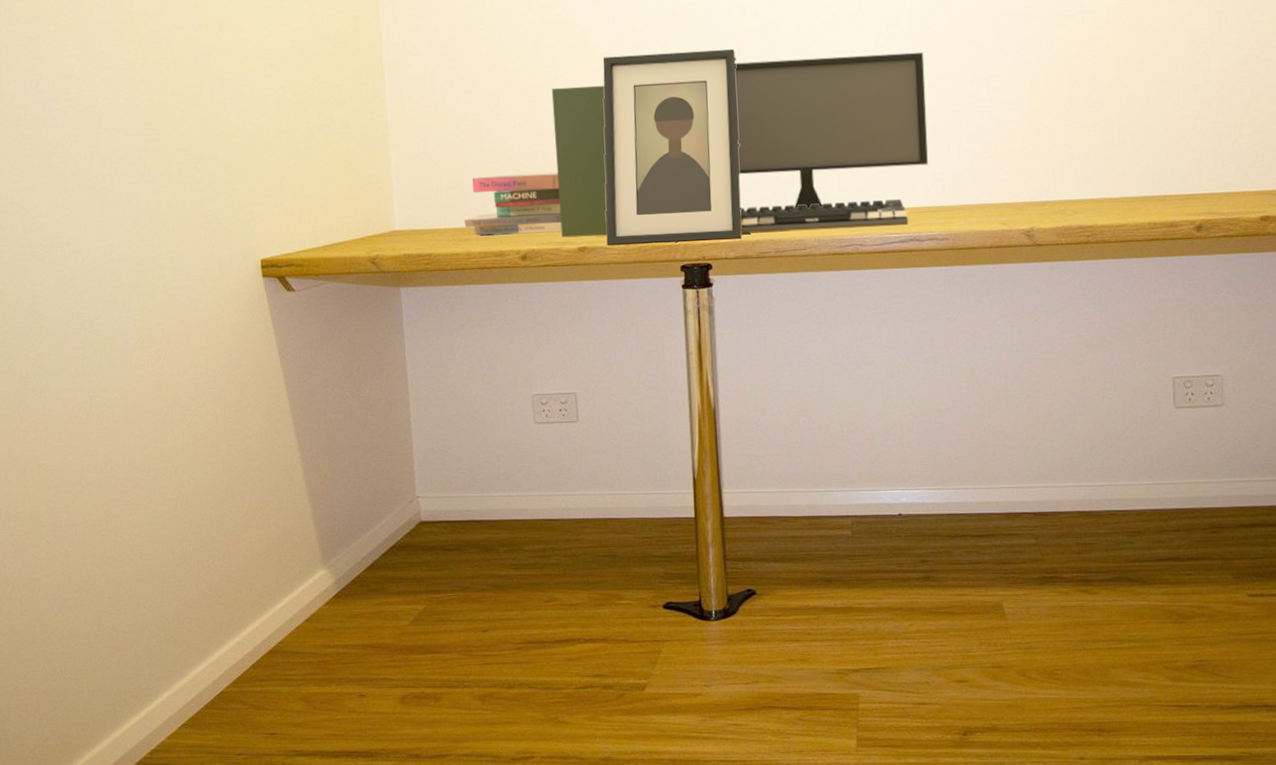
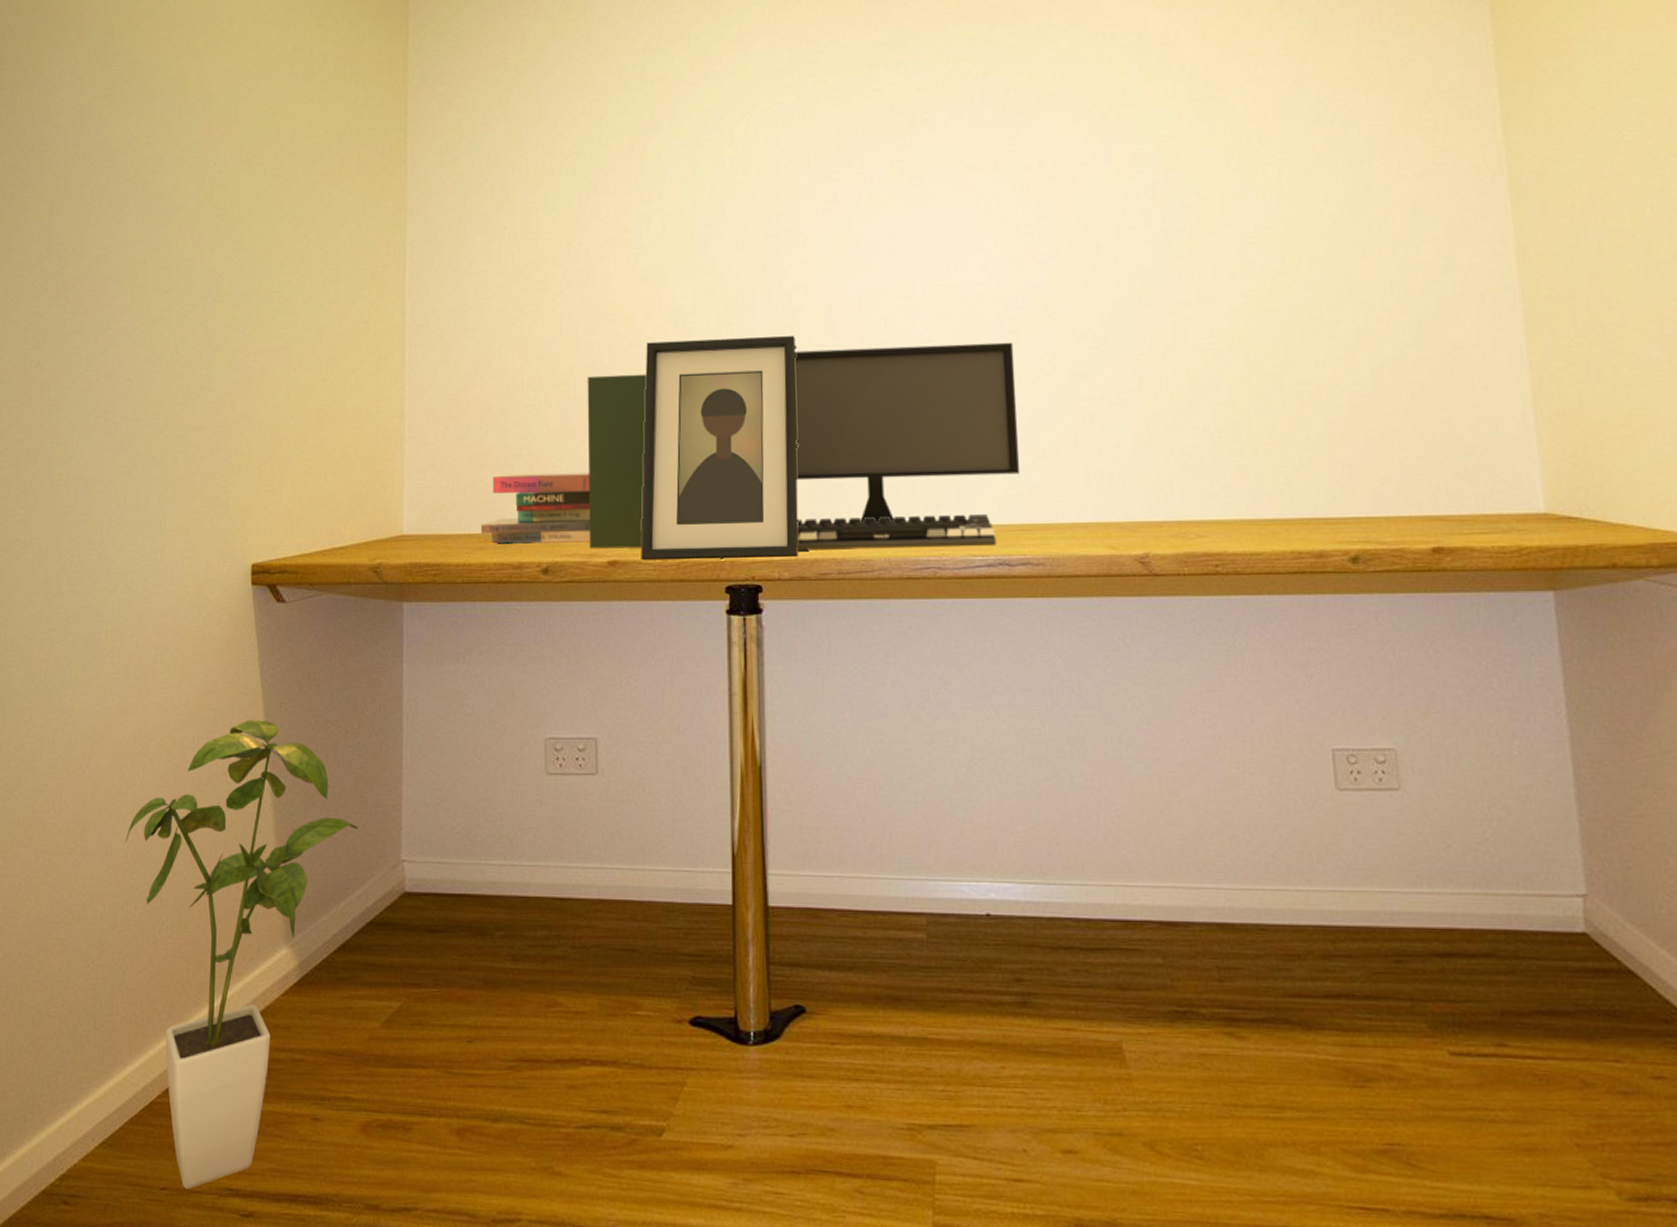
house plant: none [174,390,377,753] -> present [126,720,358,1189]

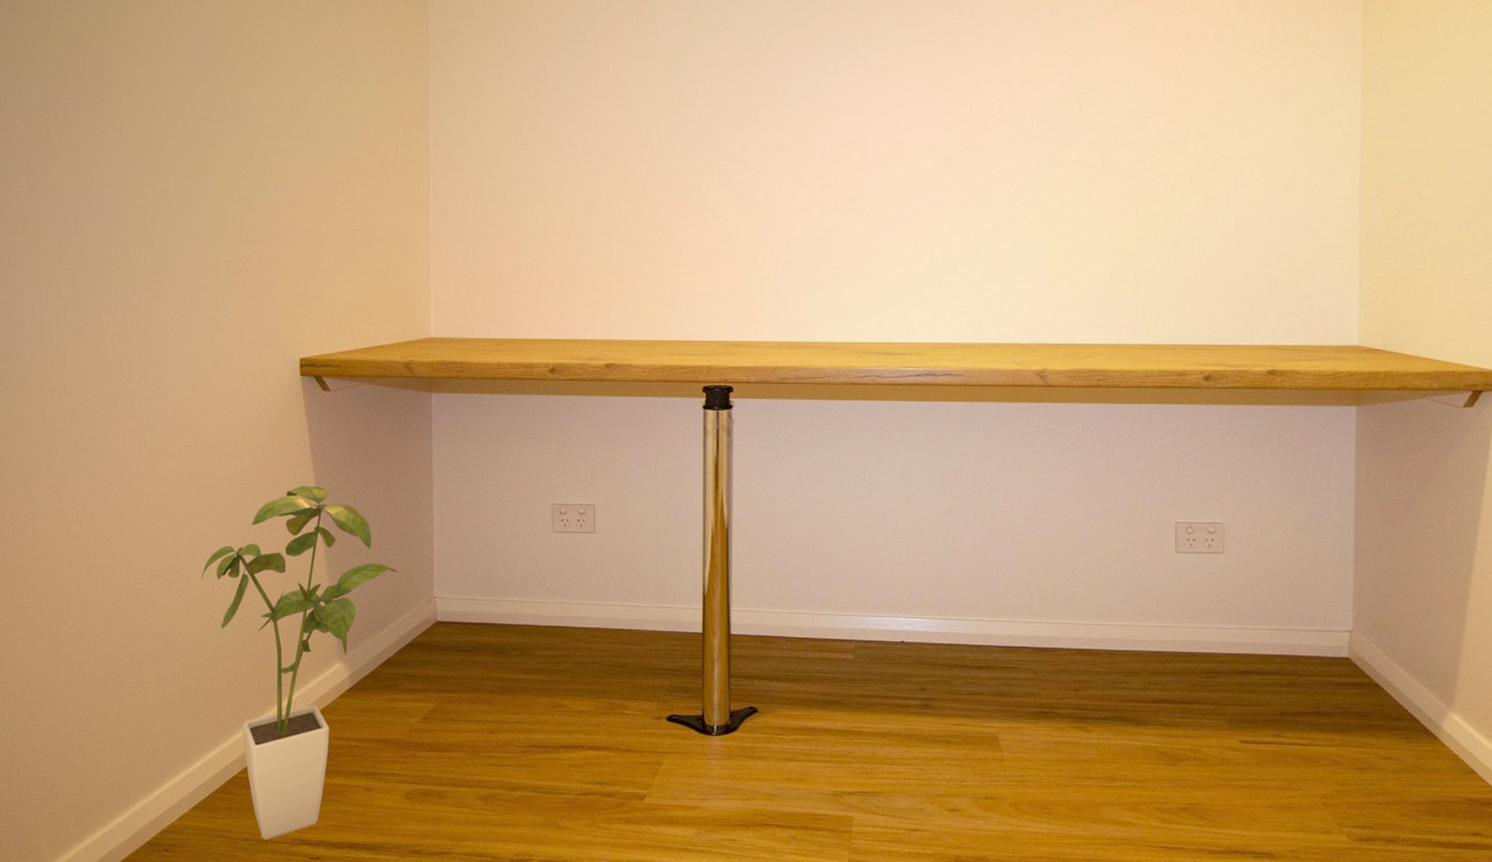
books: present [480,471,591,544] -> none [497,289,591,348]
binder: present [587,374,647,549] -> none [588,209,639,354]
picture frame: present [640,336,799,561] -> none [633,181,768,366]
computer monitor: present [794,342,1019,523] -> none [764,193,949,339]
computer keyboard: present [797,514,997,551] -> none [763,334,926,360]

